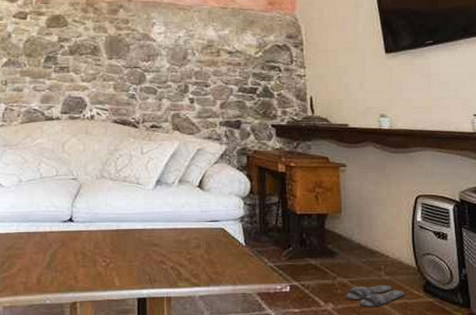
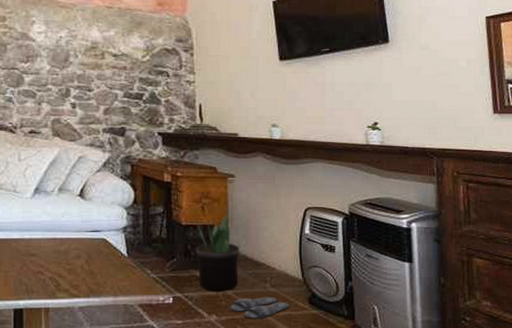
planter: none [309,203,353,280] -> present [195,214,239,291]

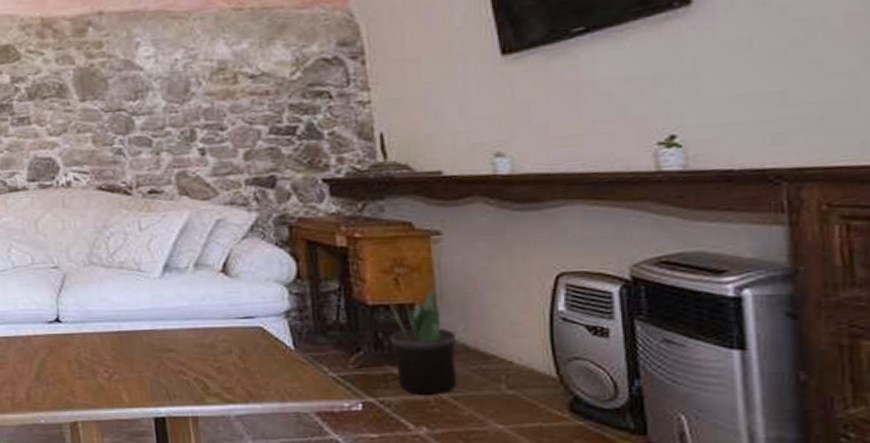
slippers: present [230,296,290,319] -> none [447,401,540,432]

